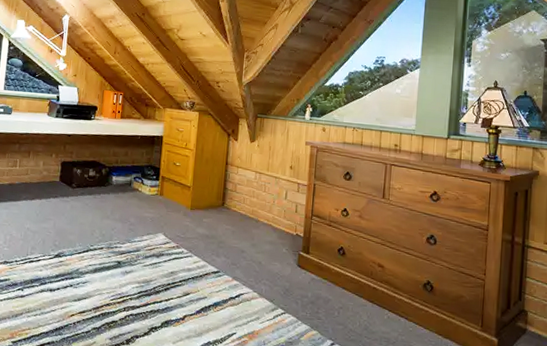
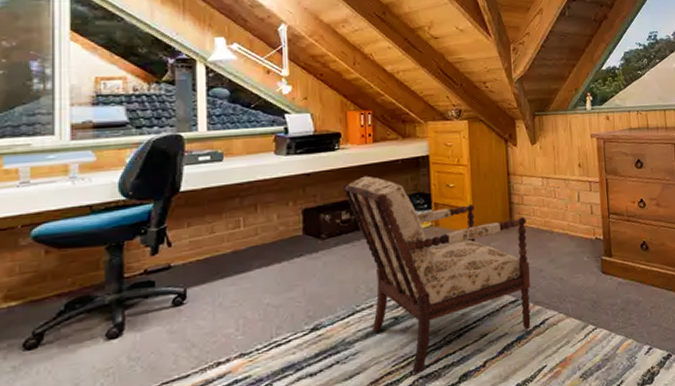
armchair: none [92,144,236,311] -> present [342,176,531,374]

